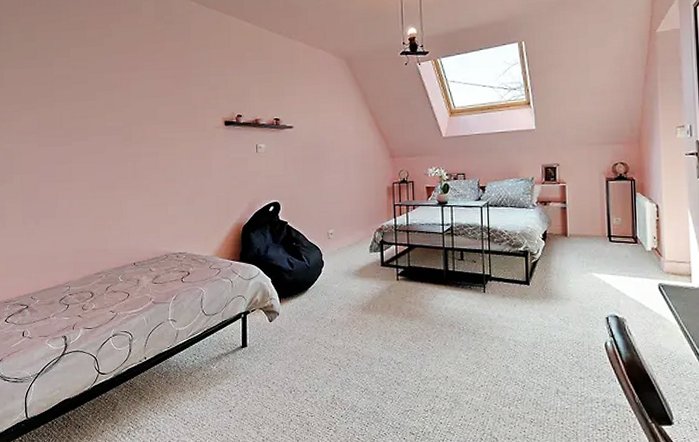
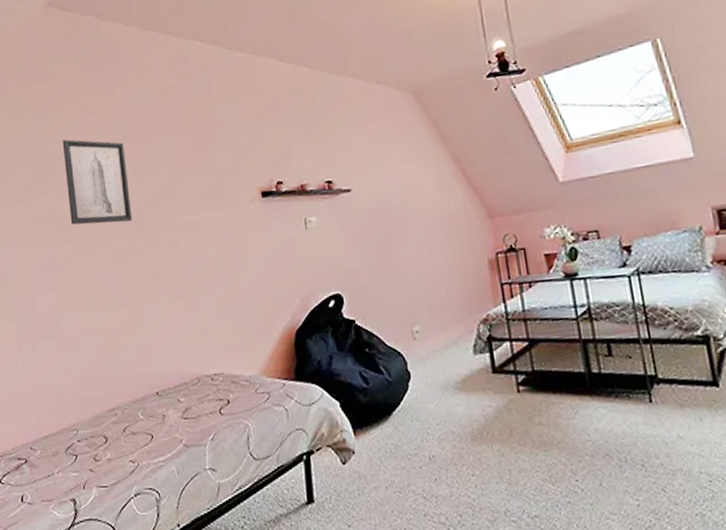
wall art: none [66,63,122,134] -> present [62,139,133,225]

